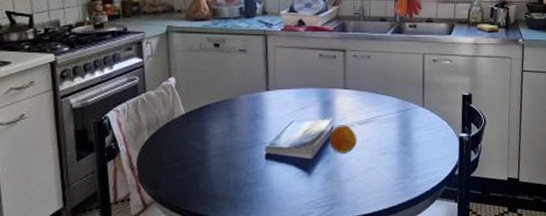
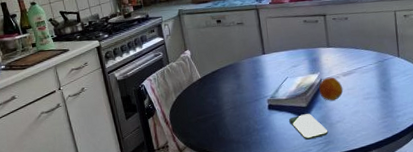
smartphone: none [289,168,335,200] -> present [289,114,329,140]

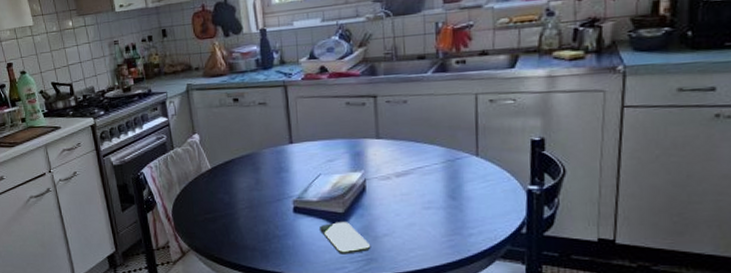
fruit: present [318,77,343,101] -> none [361,177,395,208]

